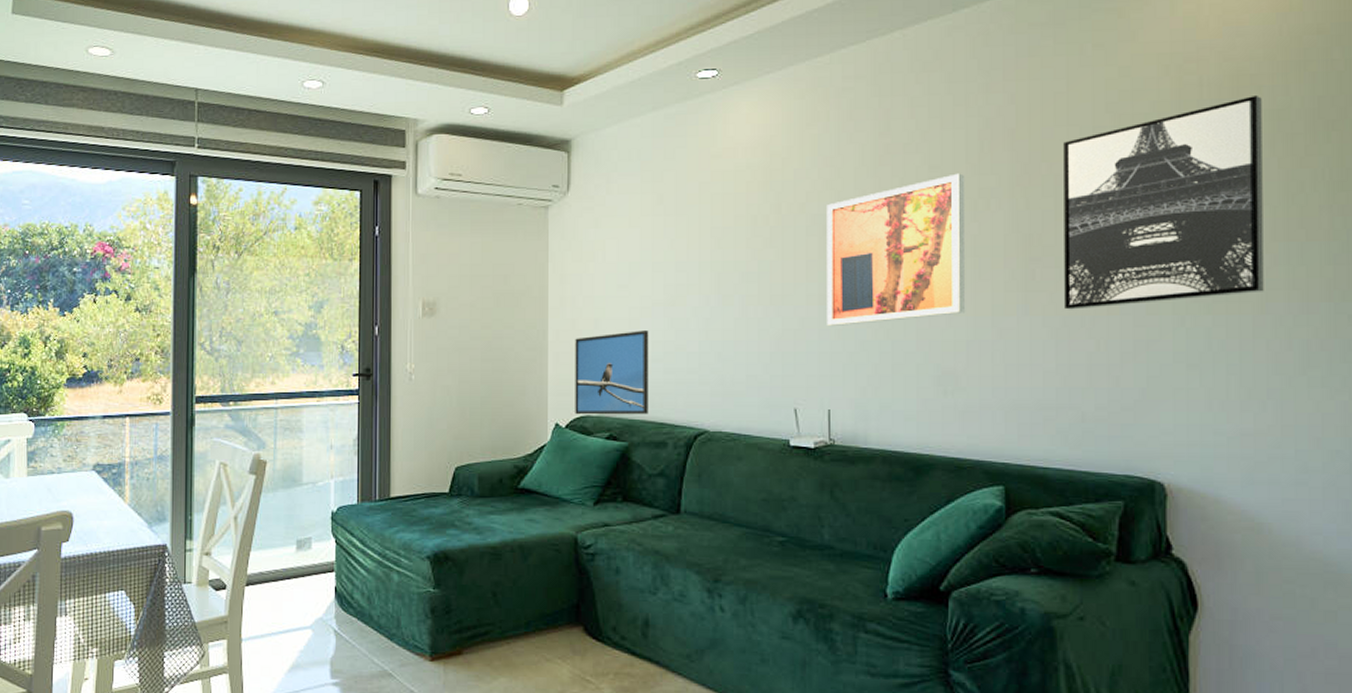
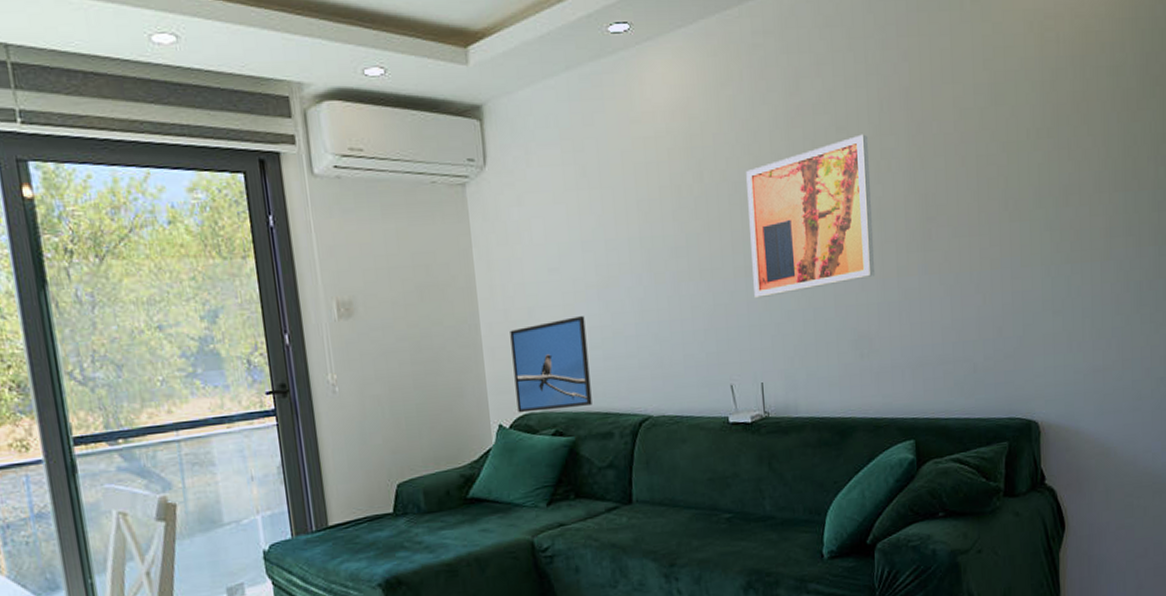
wall art: present [1063,94,1264,310] -> none [950,51,1108,267]

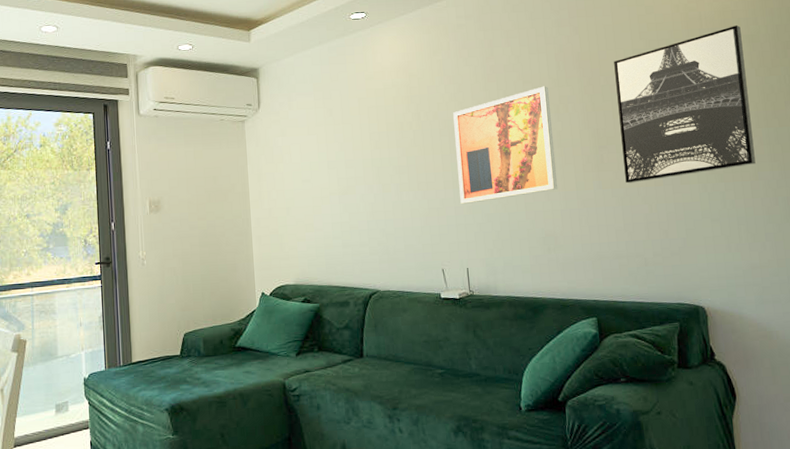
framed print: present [510,316,592,413] -> none [273,215,333,285]
wall art: none [950,51,1108,267] -> present [614,24,756,184]

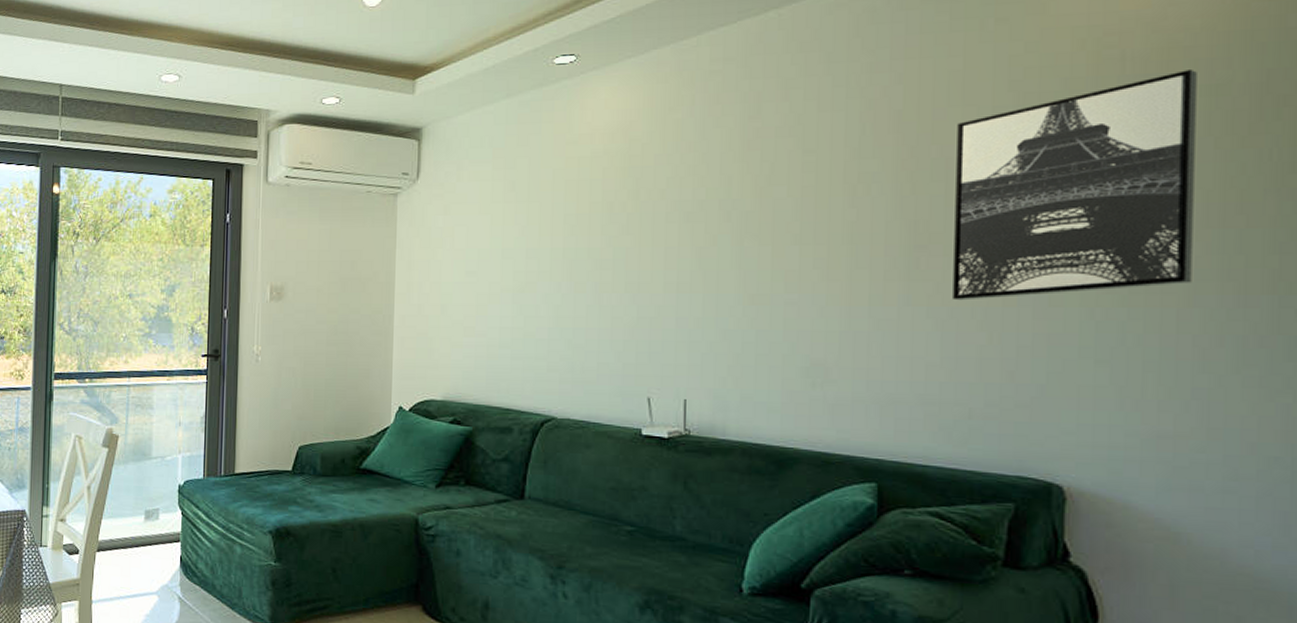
wall art: present [453,86,558,204] -> none [685,157,844,314]

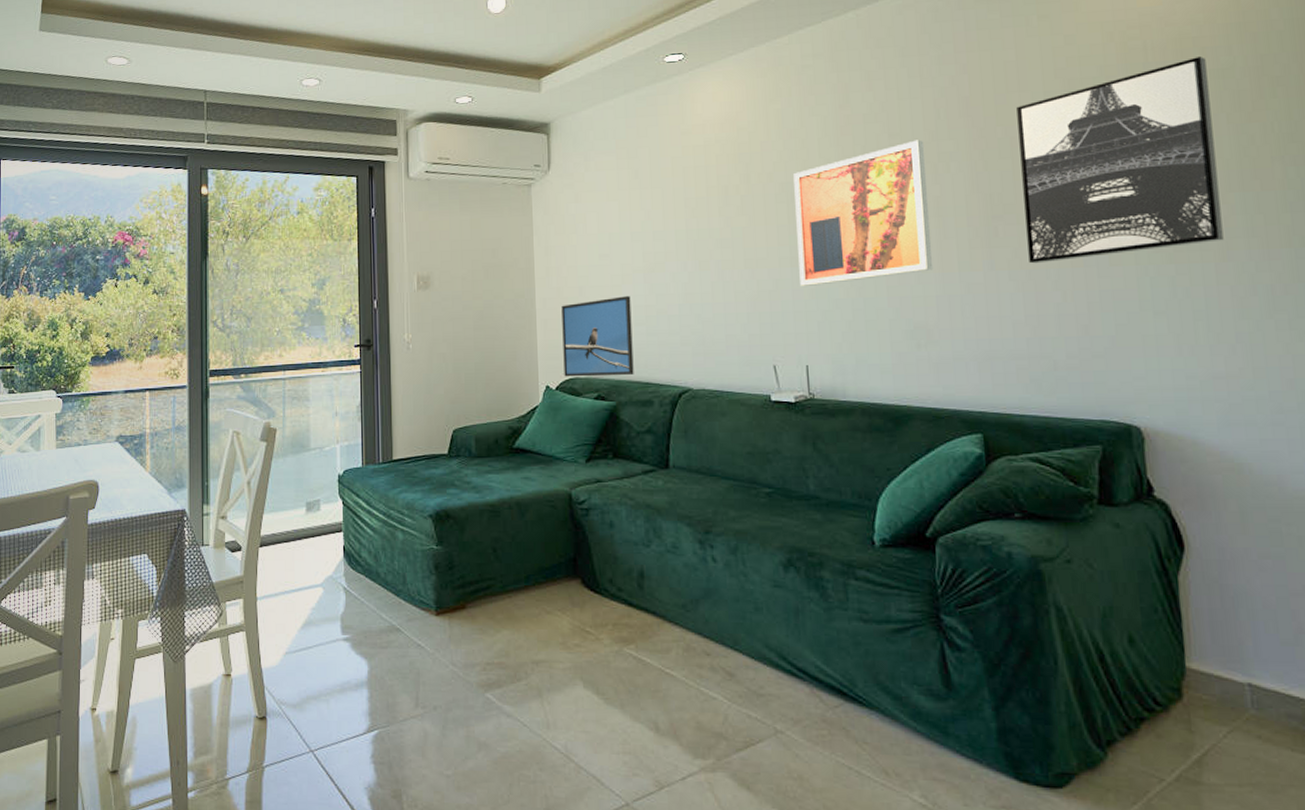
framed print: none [419,317,497,400] -> present [561,296,634,377]
wall art: none [685,157,844,314] -> present [793,140,934,286]

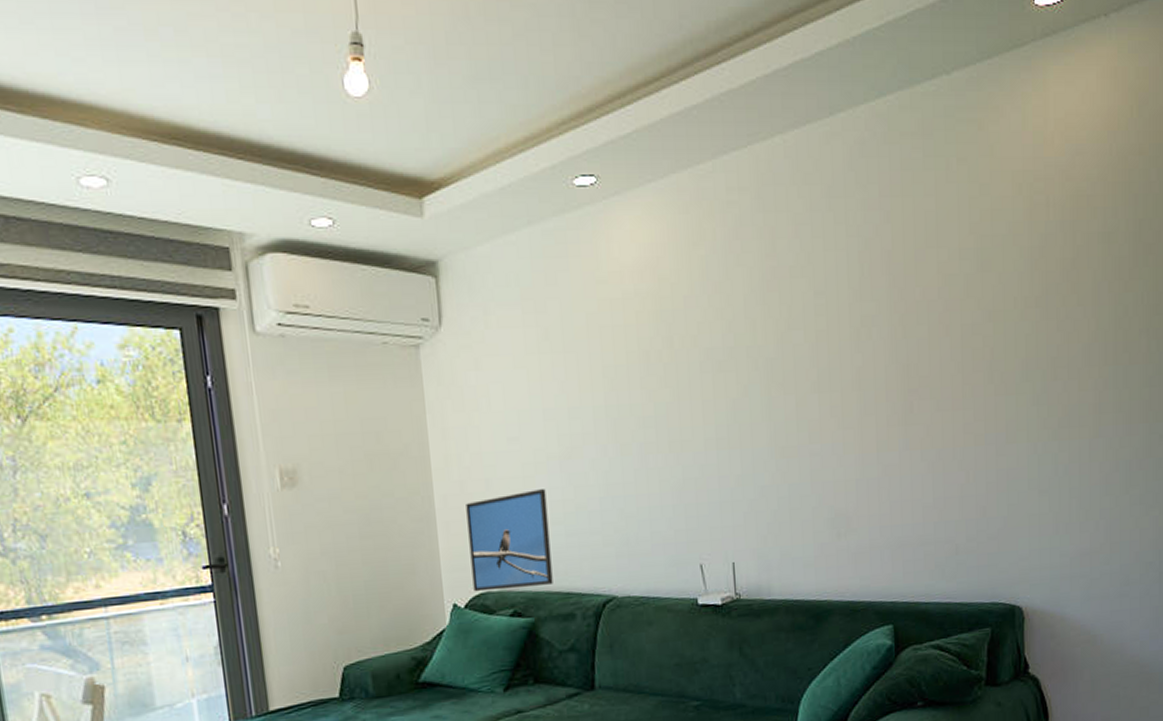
wall art: present [793,140,934,286] -> none [719,300,854,472]
wall art: present [1016,55,1224,264] -> none [934,216,1097,442]

